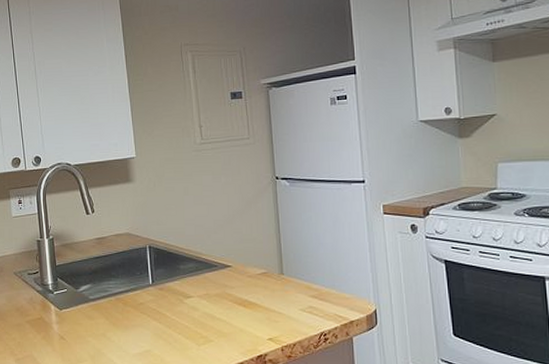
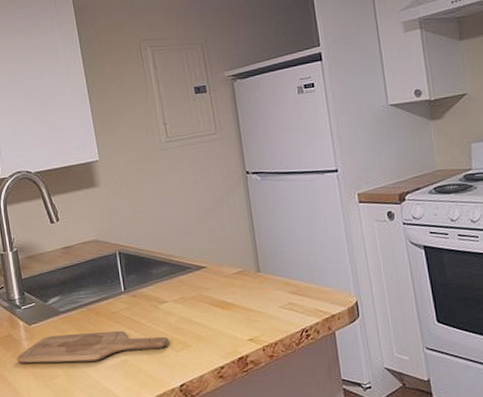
cutting board: none [47,321,192,349] -> present [17,330,169,364]

